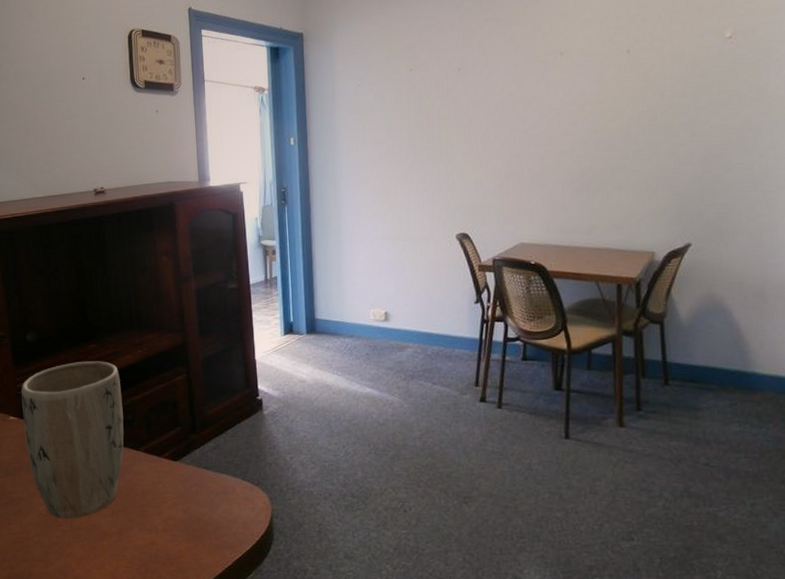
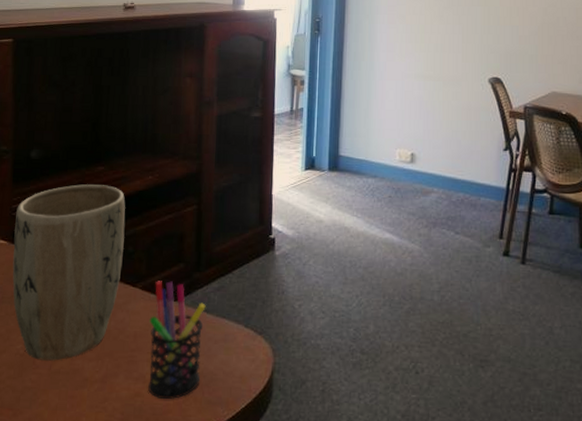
pen holder: none [154,443,207,547] -> present [148,281,206,400]

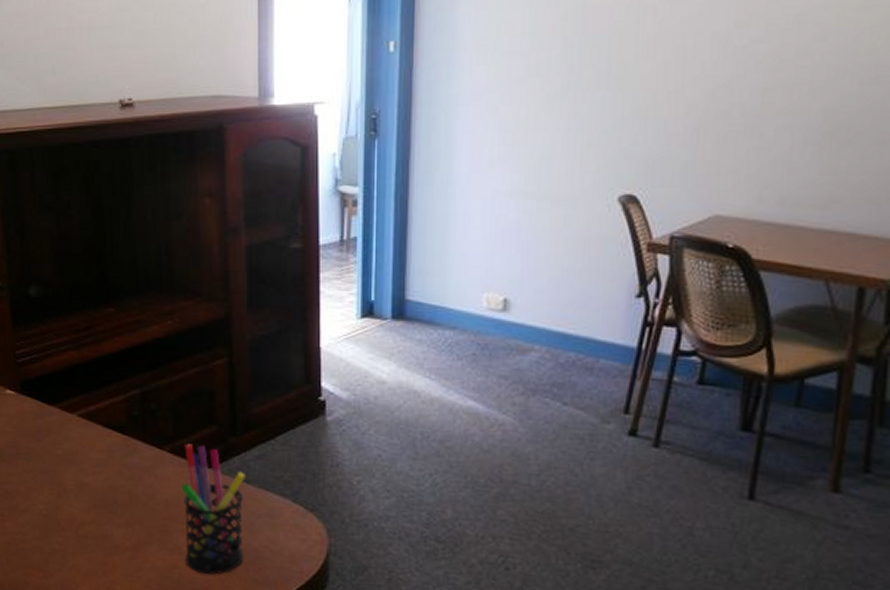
plant pot: present [12,184,126,361] -> none [21,328,145,525]

